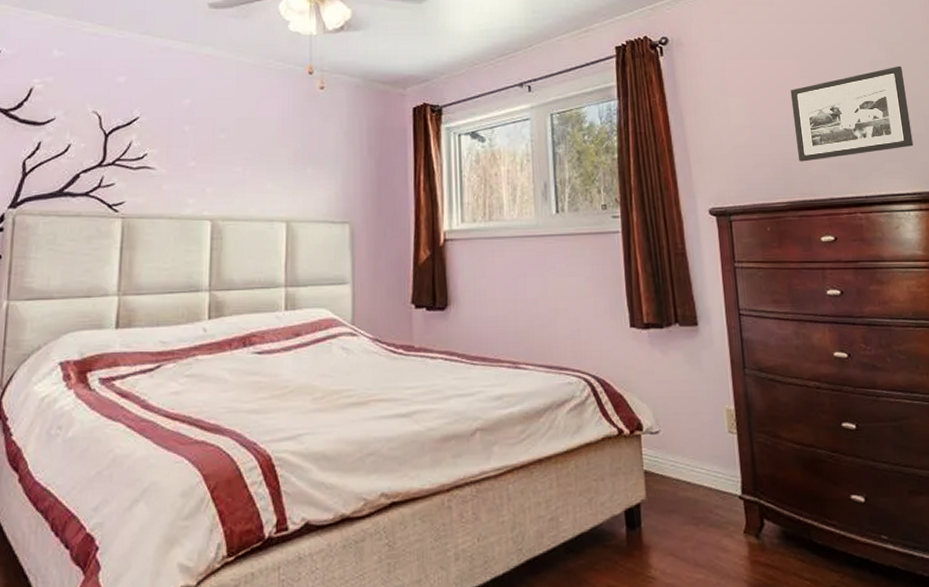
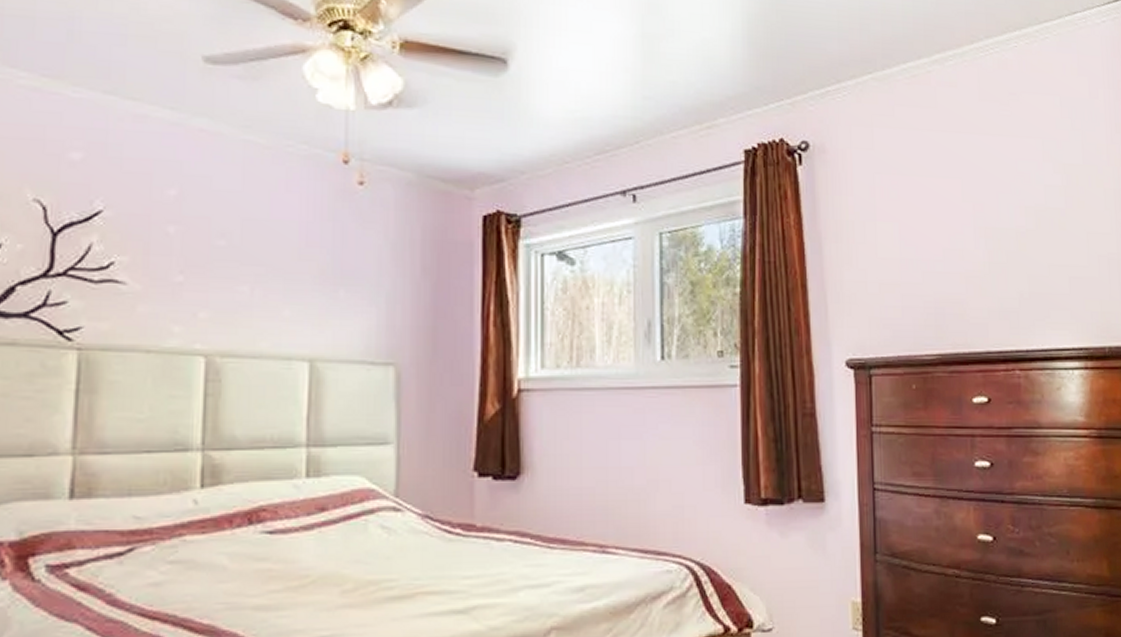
picture frame: present [790,66,914,162] -> none [949,193,1084,306]

